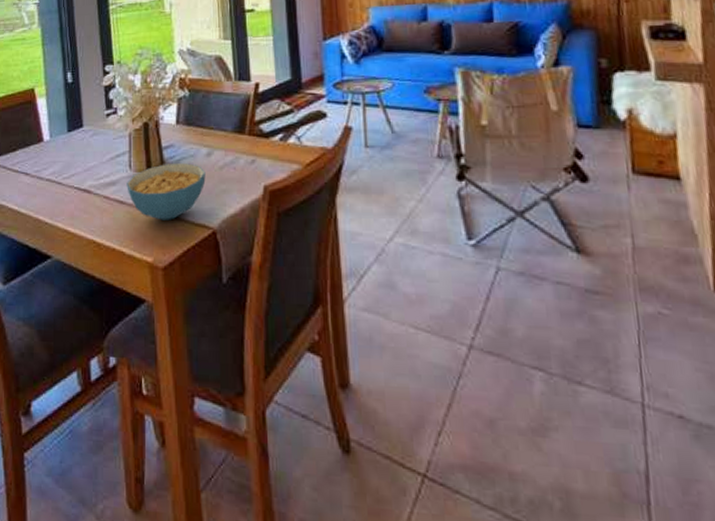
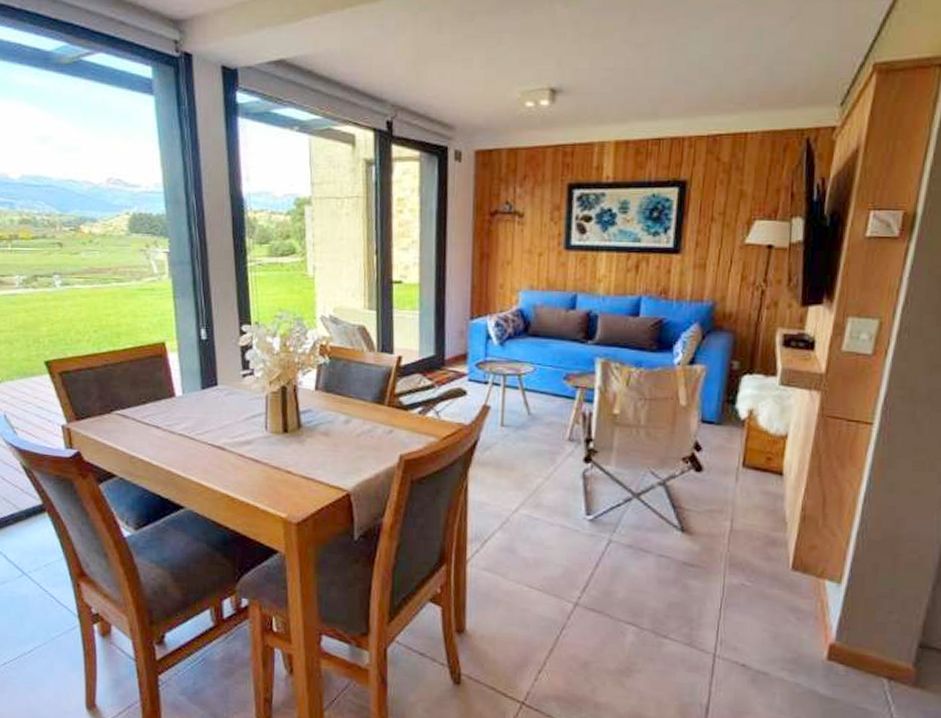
cereal bowl: present [127,163,206,220] -> none [262,427,343,481]

